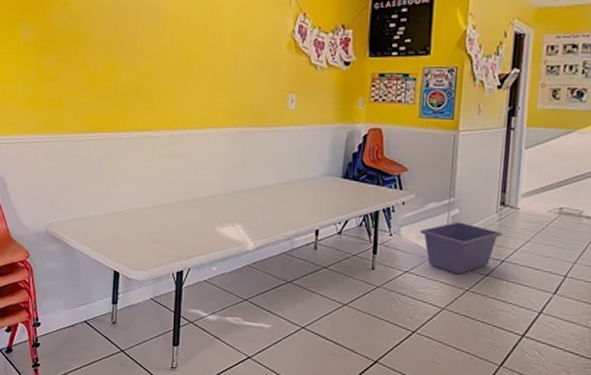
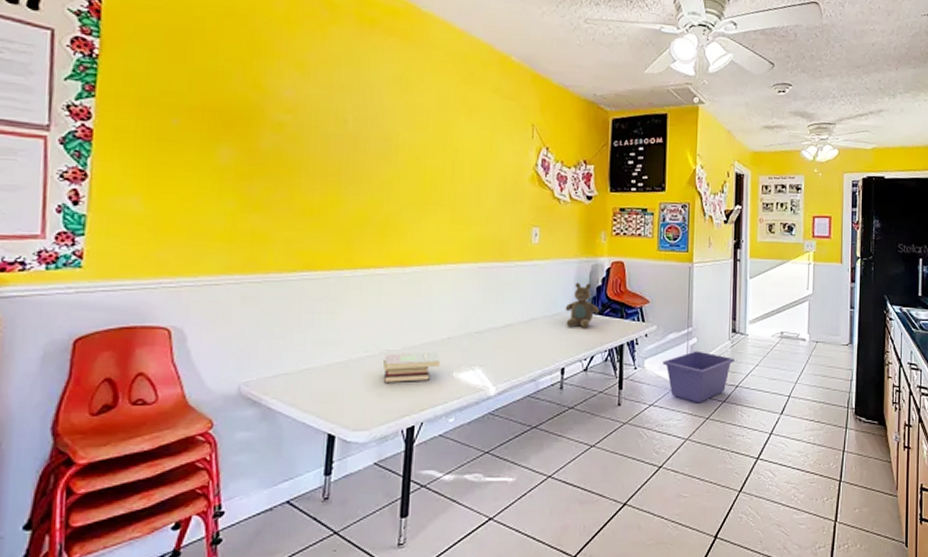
books: none [156,206,204,233] -> present [383,351,440,384]
stuffed animal: none [320,148,355,193] -> present [565,283,600,328]

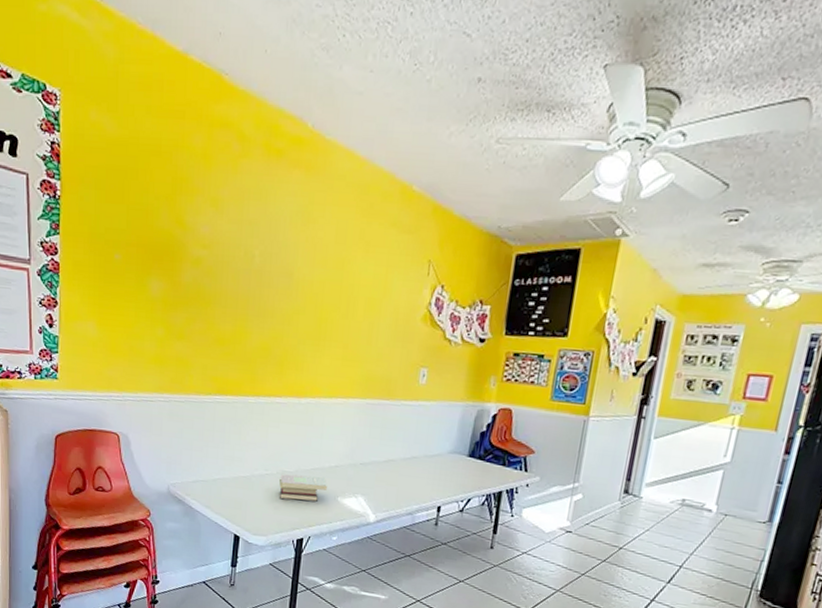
stuffed animal: present [565,283,600,328] -> none [446,426,482,472]
storage bin: present [663,351,735,403] -> none [541,506,623,559]

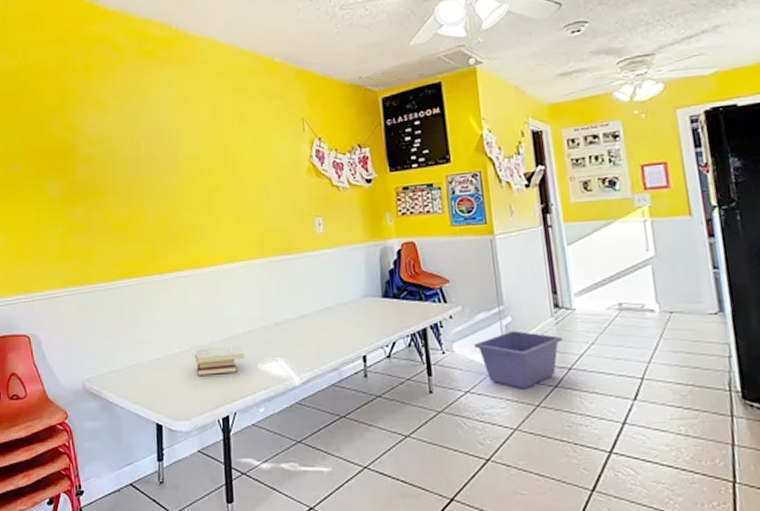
storage bin: none [541,506,623,559] -> present [474,330,563,389]

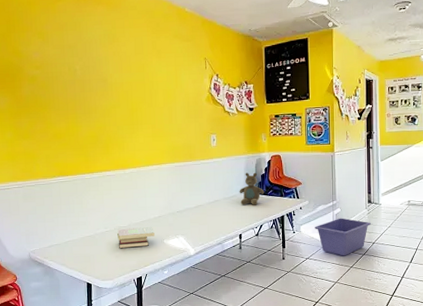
stuffed animal: none [358,267,396,315] -> present [239,172,265,206]

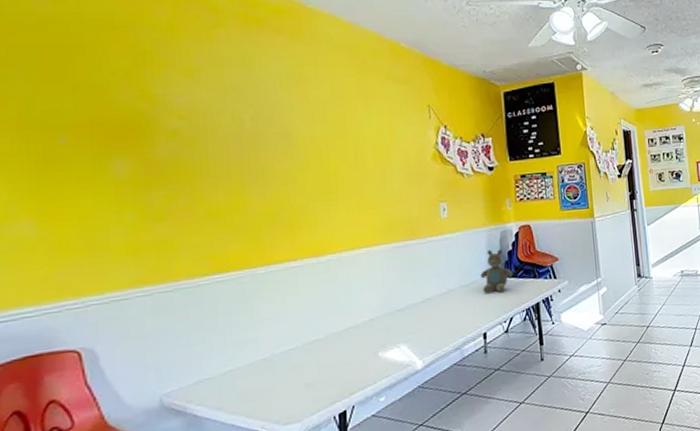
books: present [117,226,155,249] -> none [308,334,365,374]
storage bin: present [315,218,371,256] -> none [578,298,643,348]

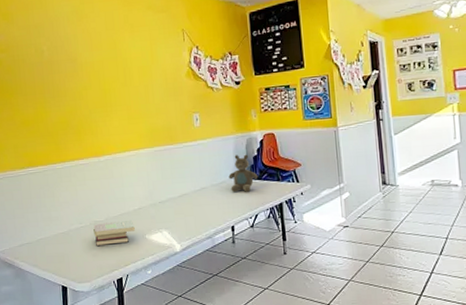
books: none [308,334,365,374] -> present [93,220,135,247]

